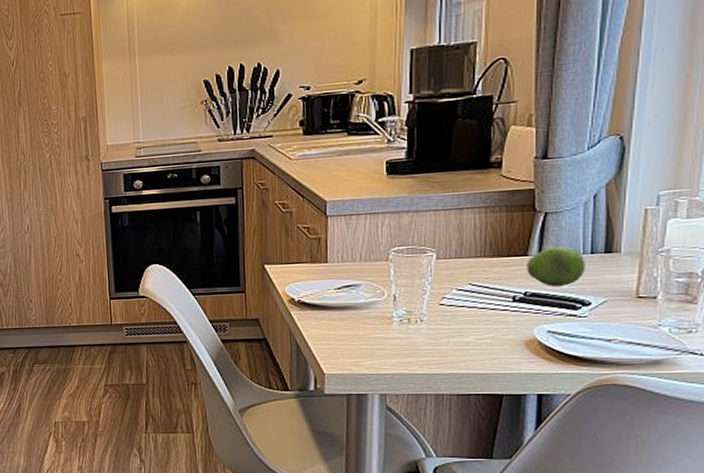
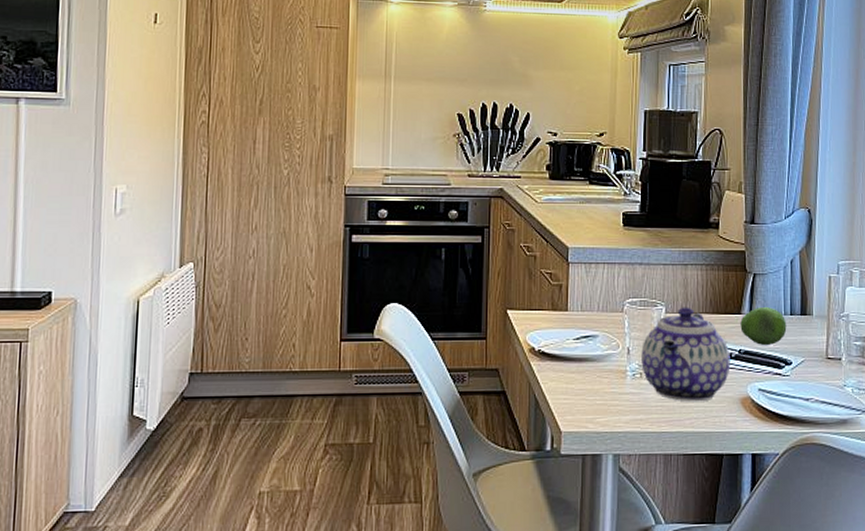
teapot: none [409,251,514,345] -> present [641,307,731,402]

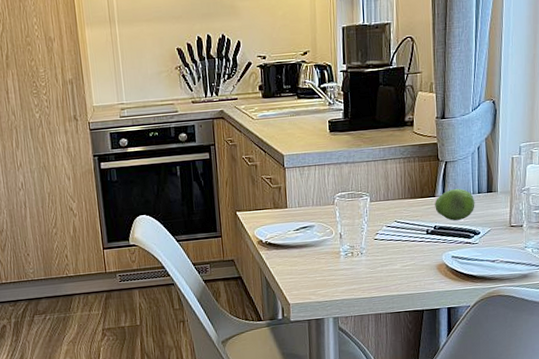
teapot: present [641,307,731,402] -> none [351,195,428,272]

